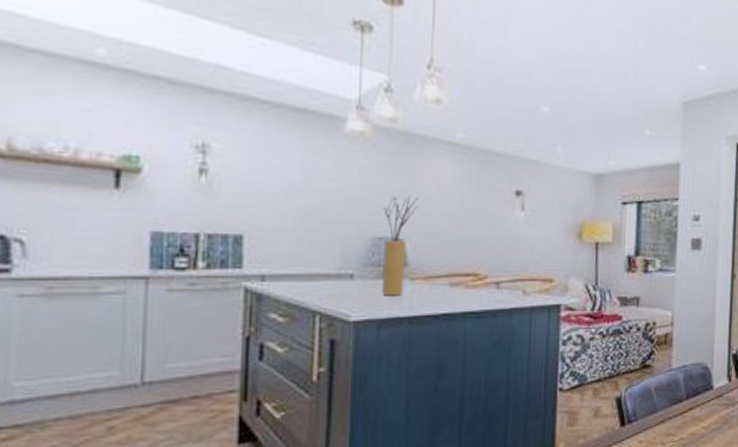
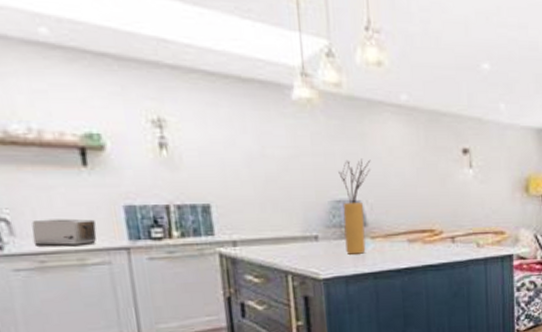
toaster: none [46,242,116,273] -> present [31,218,97,247]

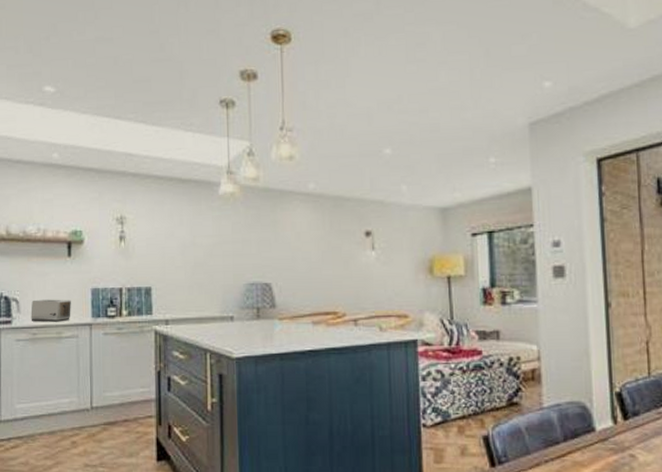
vase: present [338,158,371,254] -> none [253,244,281,335]

